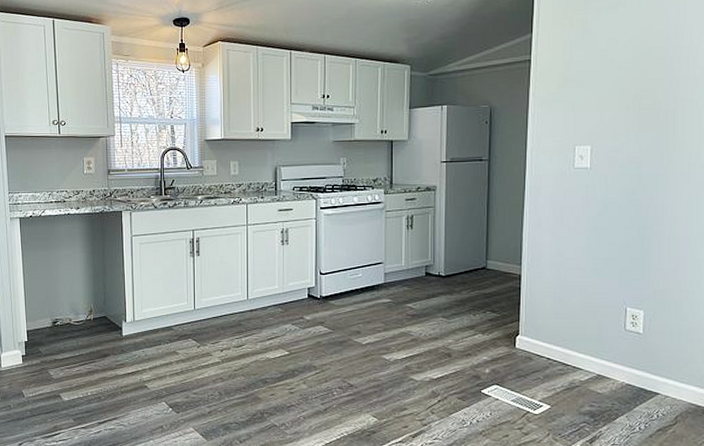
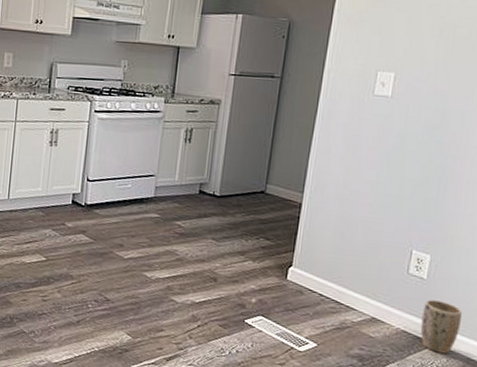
plant pot: none [643,352,678,402] -> present [420,300,462,354]

